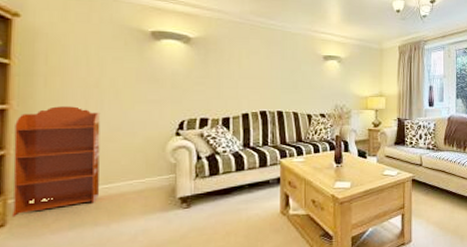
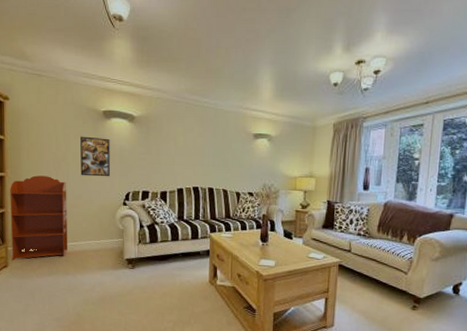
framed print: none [120,59,160,105] -> present [80,136,110,177]

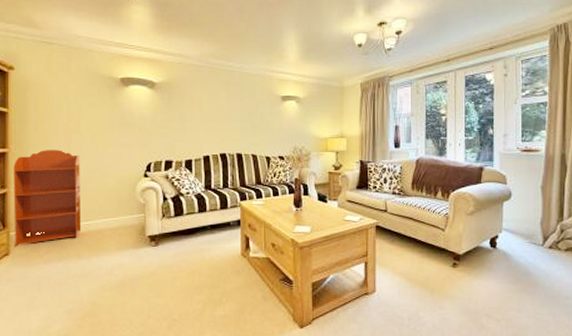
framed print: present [80,136,110,177] -> none [96,105,129,148]

